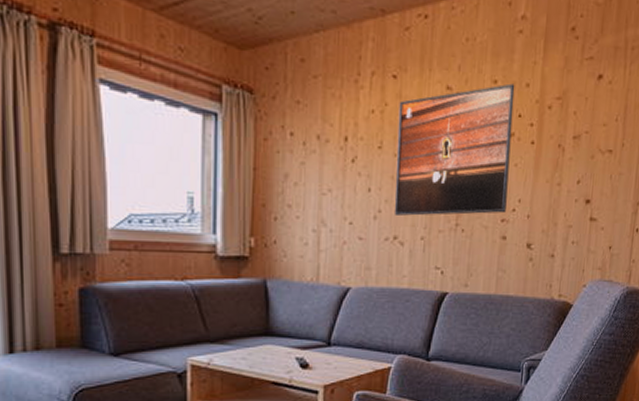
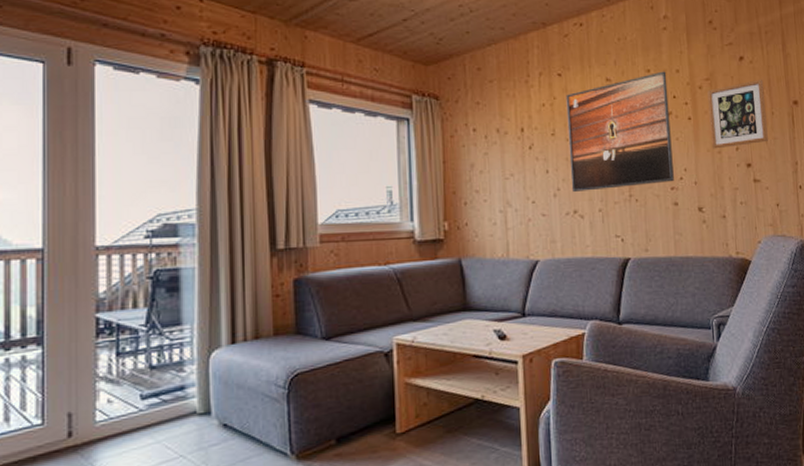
picture frame: none [551,103,620,181] -> present [707,79,768,149]

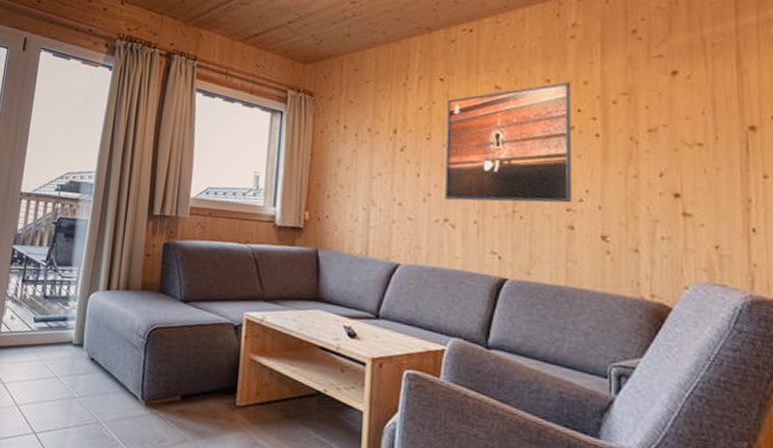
picture frame: present [707,79,768,149] -> none [624,97,708,173]

